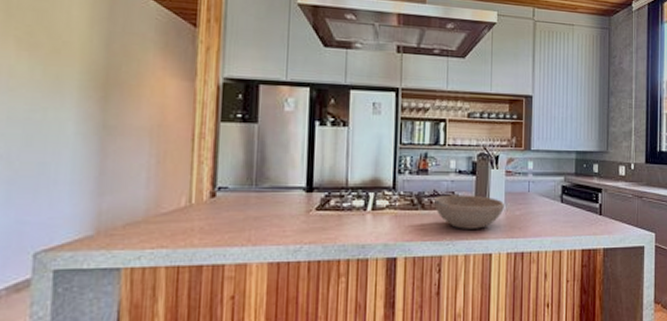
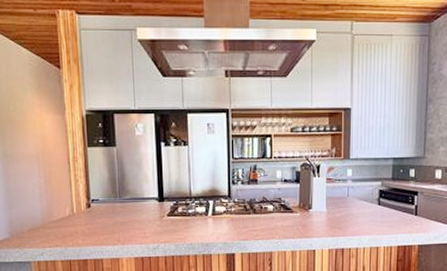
bowl: present [433,195,505,229] -> none [263,200,327,230]

